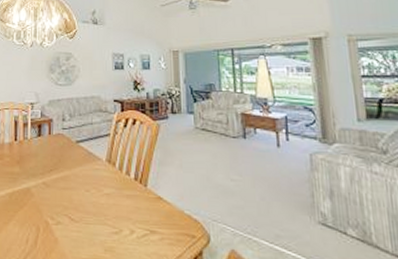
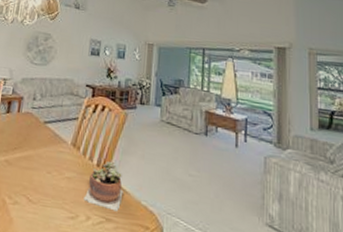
succulent plant: none [125,173,165,223] -> present [83,161,124,212]

